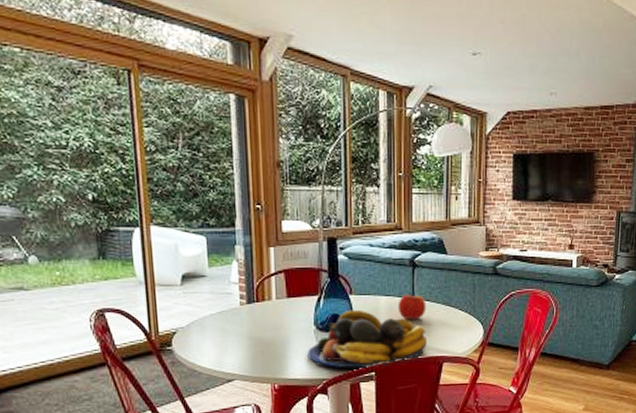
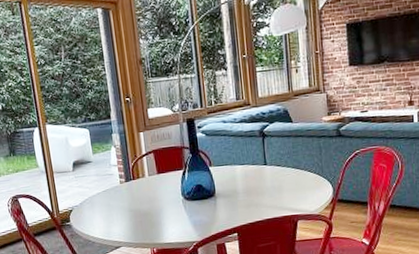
fruit bowl: present [307,309,427,368] -> none [178,179,281,231]
apple: present [397,292,427,321] -> none [252,159,278,185]

